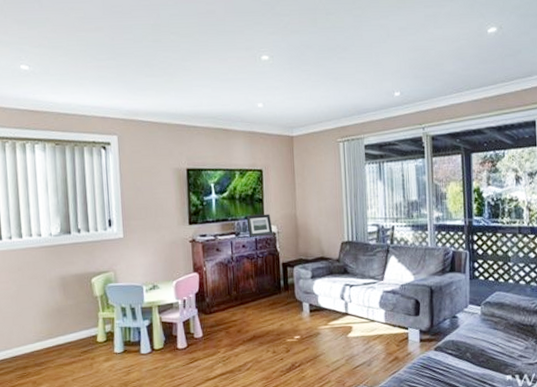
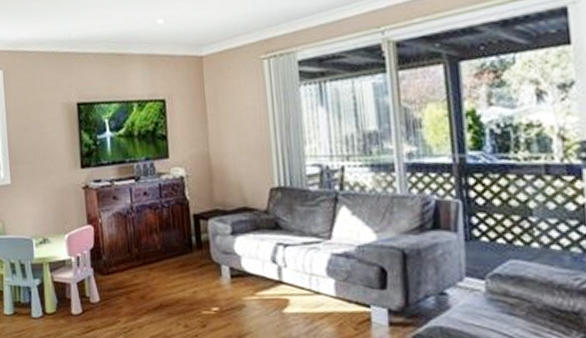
picture frame: present [246,214,273,237] -> none [147,153,181,182]

